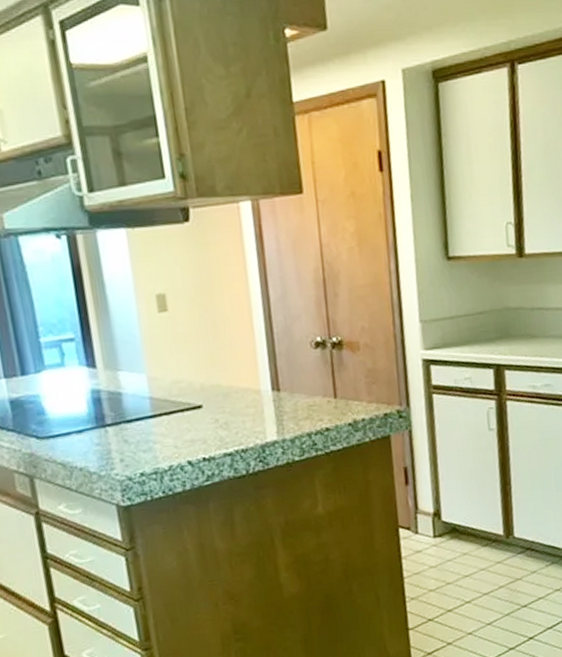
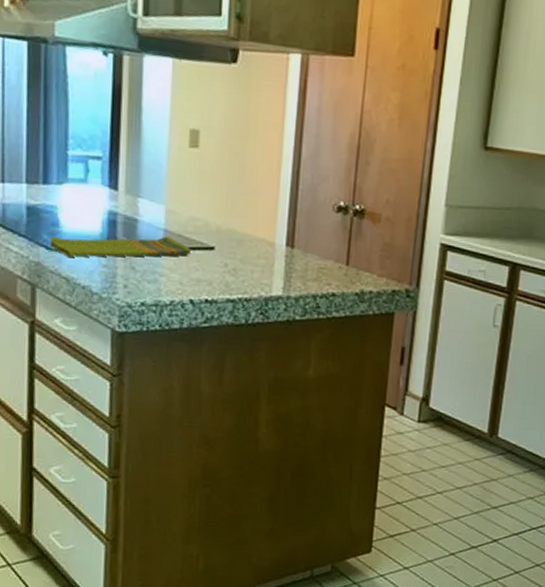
dish towel: none [39,403,180,442] -> present [50,236,191,258]

